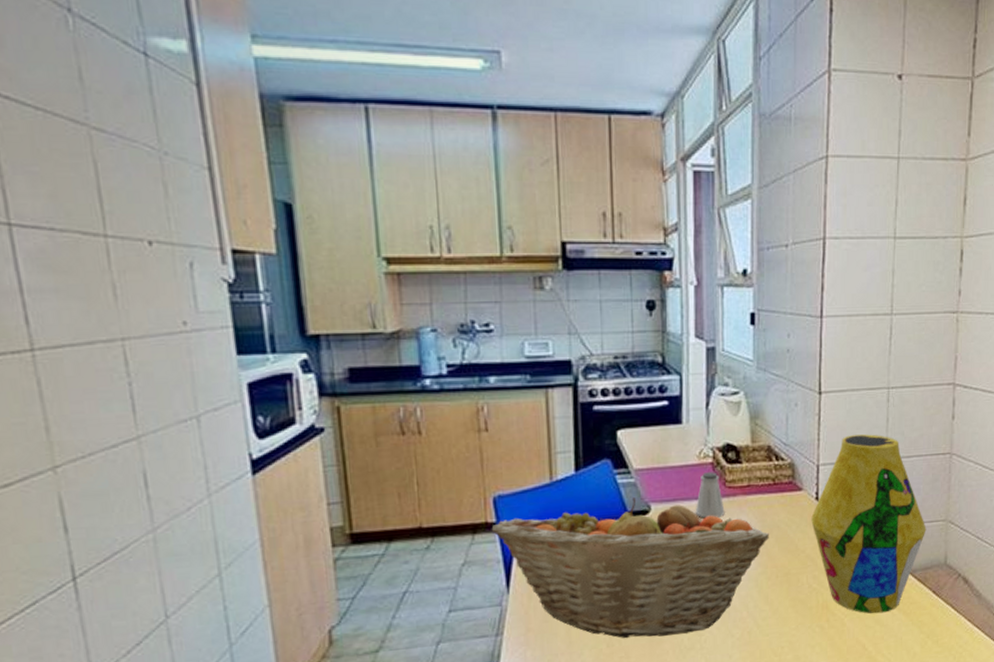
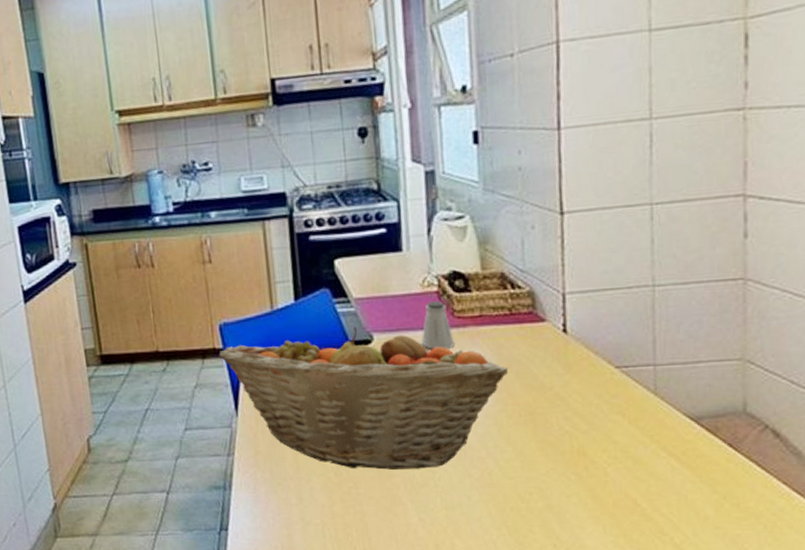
vase: present [811,434,927,614] -> none [558,257,715,465]

